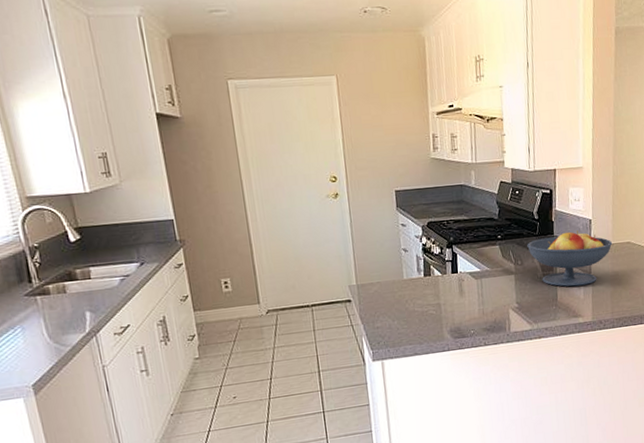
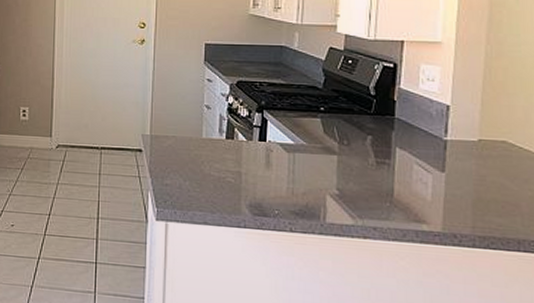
fruit bowl: present [527,231,613,287] -> none [357,115,480,185]

